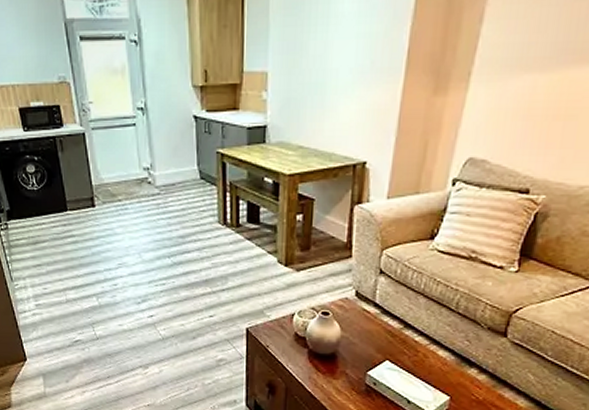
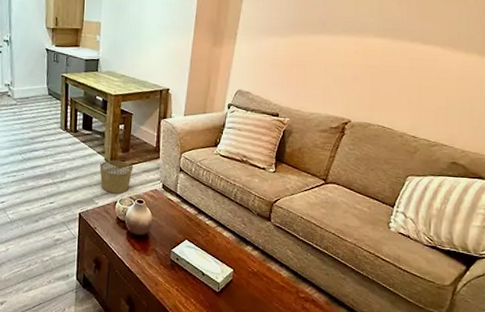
basket: none [271,261,316,304] -> present [100,160,134,194]

